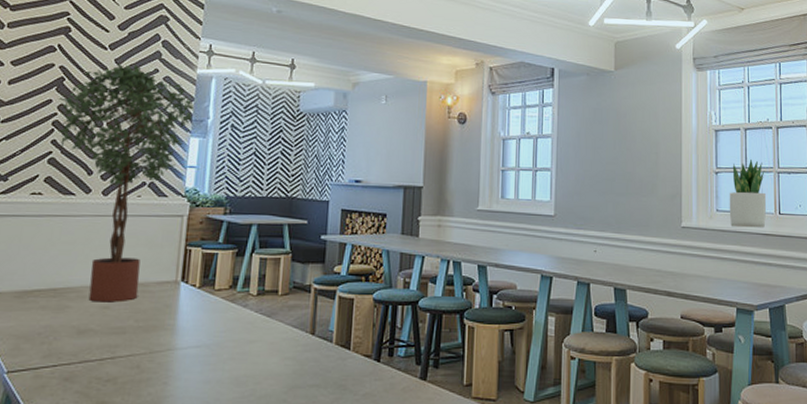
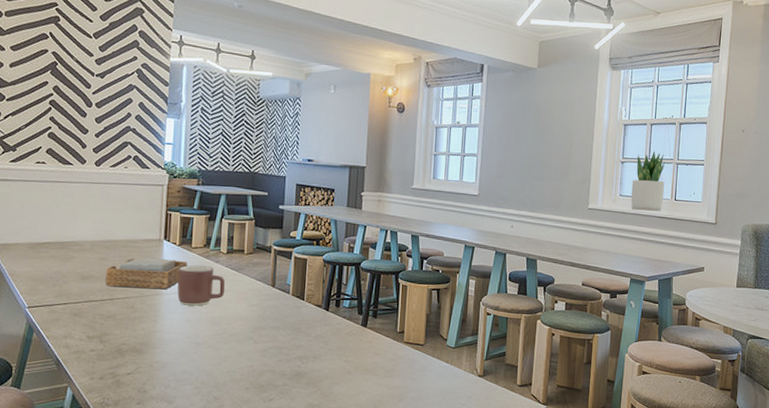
potted tree: present [58,64,195,303] -> none [53,51,170,255]
napkin holder: none [106,304,210,343] -> present [105,257,188,290]
mug: none [195,311,254,362] -> present [177,265,225,306]

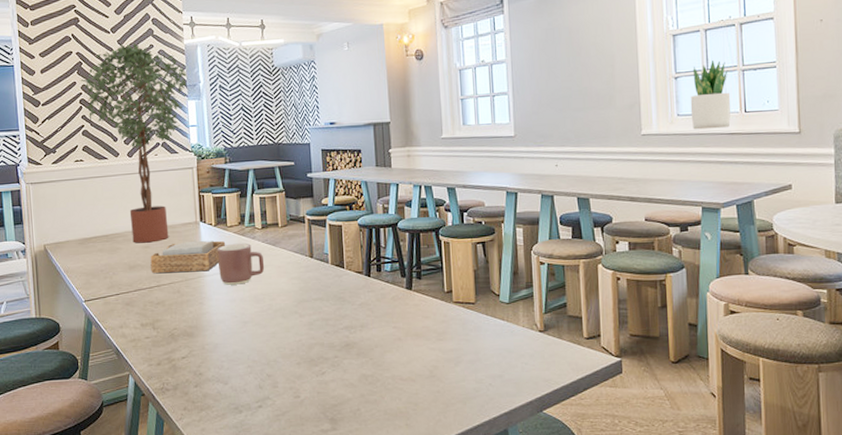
potted tree: none [53,51,170,255] -> present [80,43,188,243]

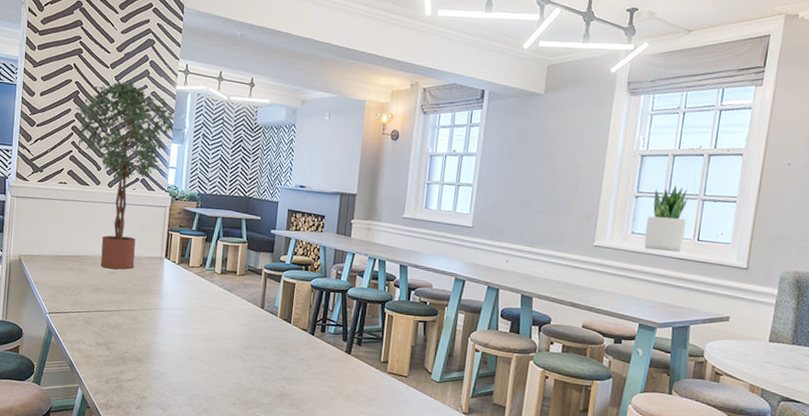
napkin holder: present [150,240,226,274] -> none [113,274,186,305]
mug: present [217,243,265,285] -> none [175,283,218,322]

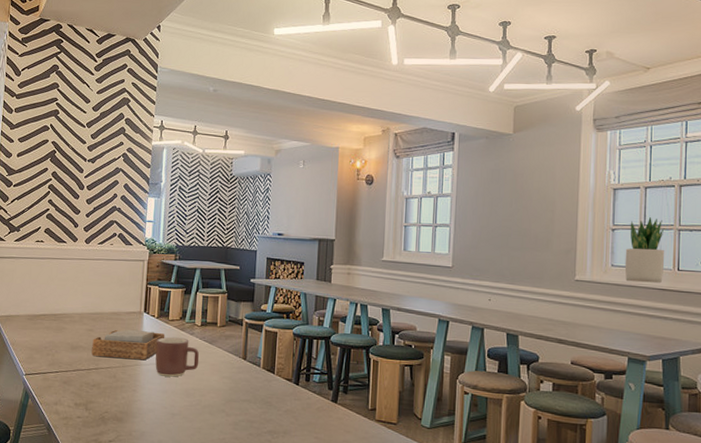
potted tree: present [75,80,175,270] -> none [52,138,151,327]
napkin holder: none [113,274,186,305] -> present [91,329,165,361]
mug: none [175,283,218,322] -> present [155,337,199,377]

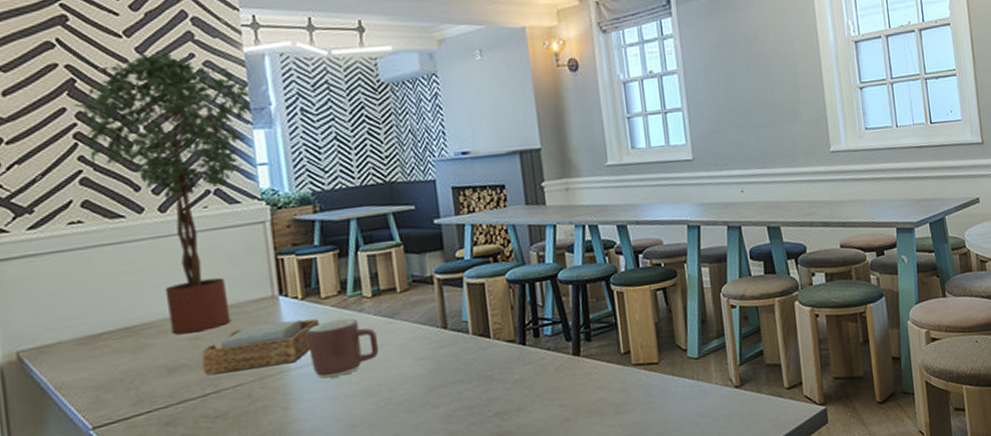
potted tree: none [52,138,151,327] -> present [73,51,251,335]
planter: present [624,217,665,284] -> none [876,69,918,144]

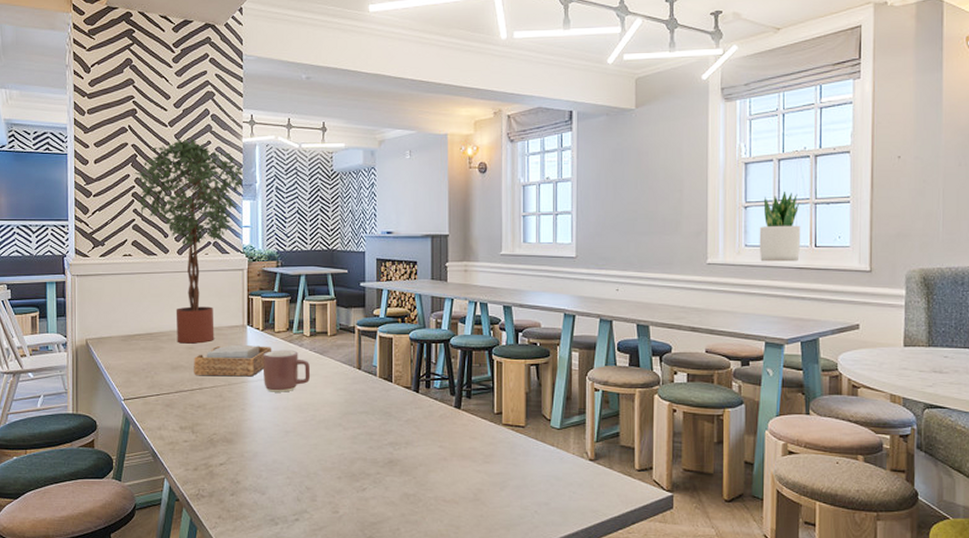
planter: none [876,69,918,144] -> present [759,192,801,262]

